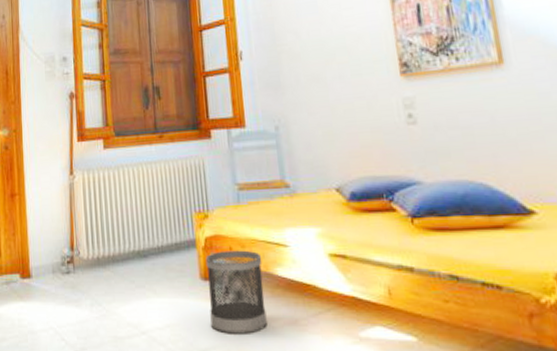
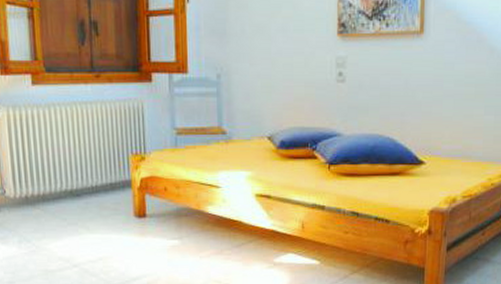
wastebasket: present [205,250,267,334] -> none [140,190,195,264]

